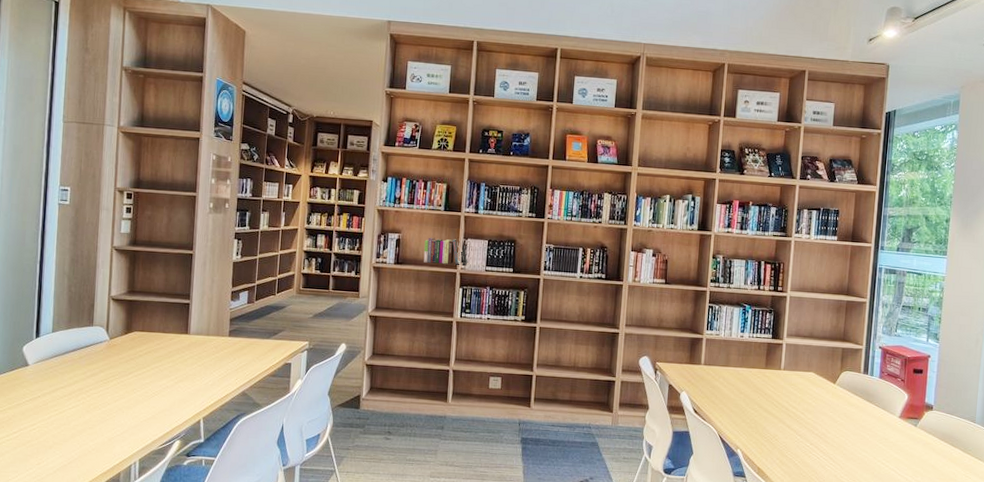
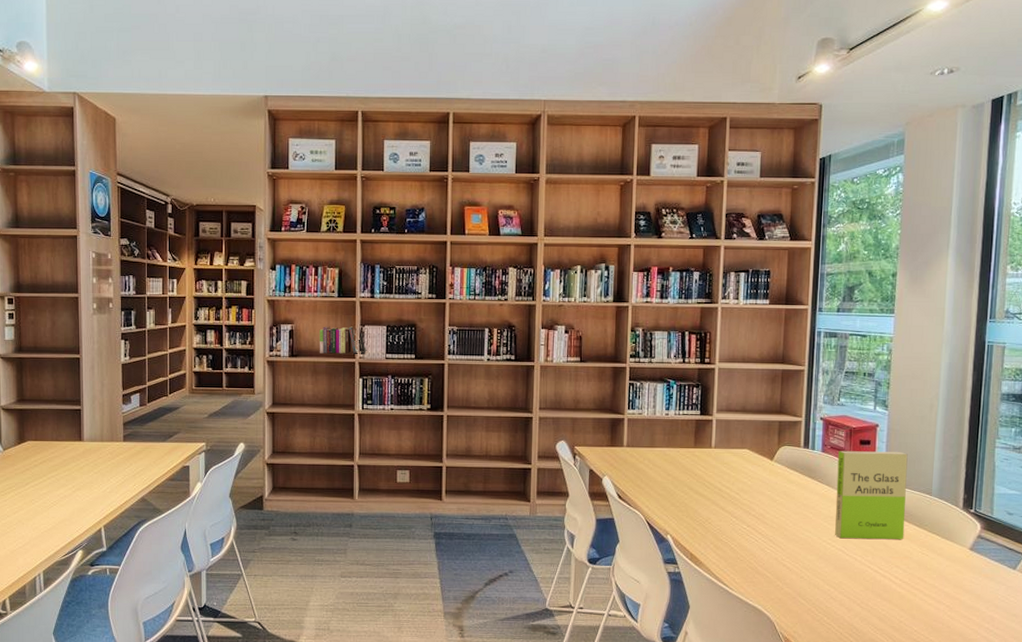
book: none [889,378,955,462] -> present [835,451,908,540]

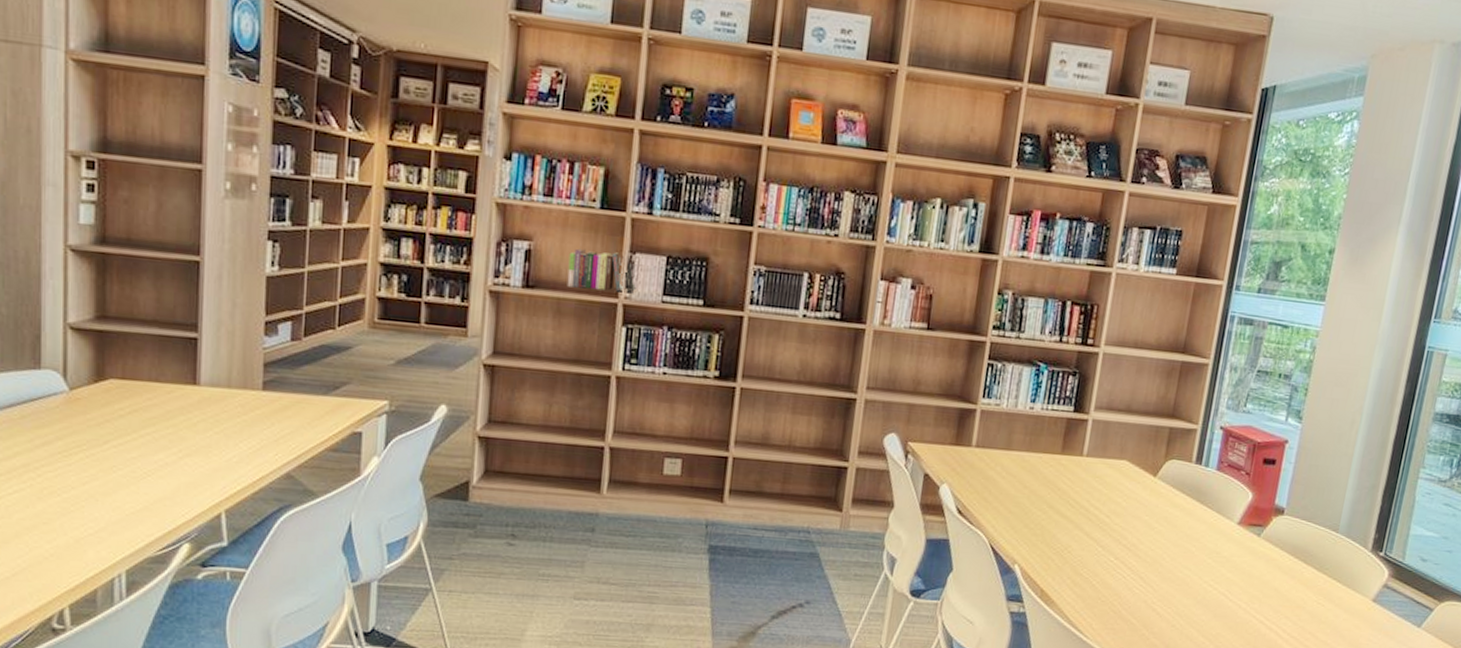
book: present [835,451,908,540] -> none [1219,470,1318,585]

